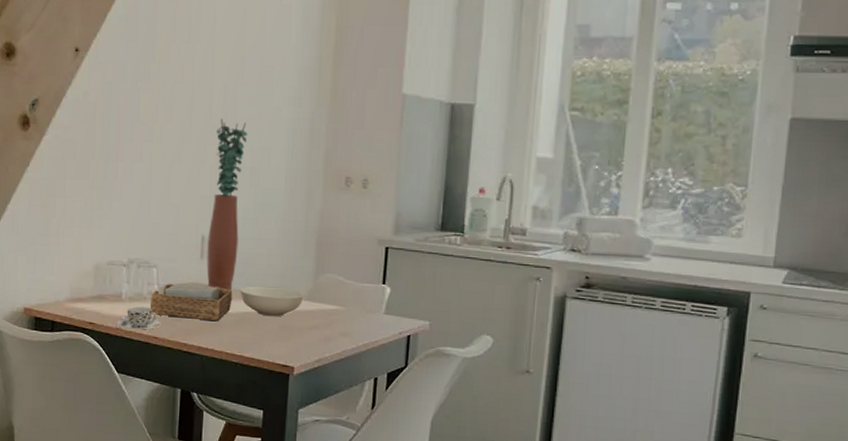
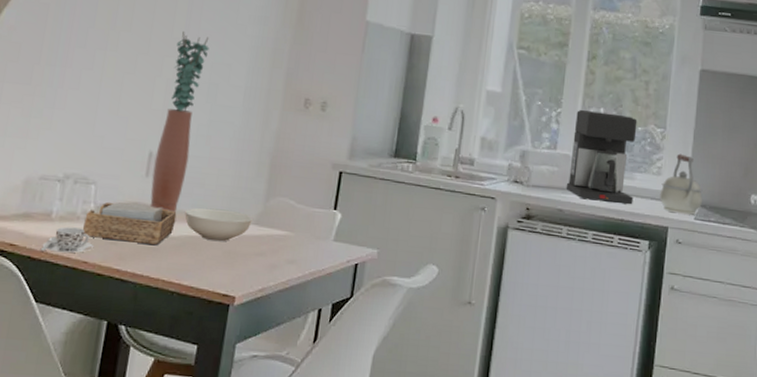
coffee maker: none [629,171,713,270] -> present [566,109,638,205]
kettle: none [739,213,793,279] -> present [659,153,703,215]

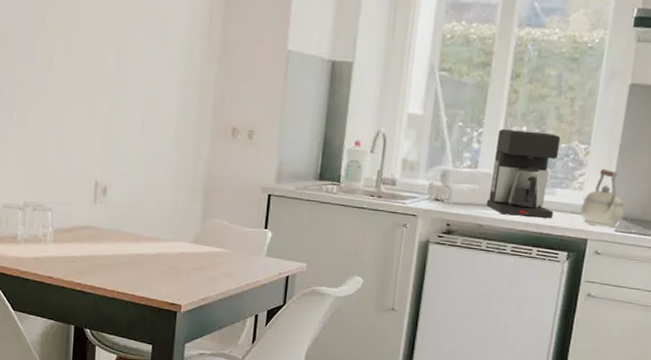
teacup: present [40,226,94,253] -> none [11,248,57,270]
napkin holder: present [82,202,177,246] -> none [44,226,124,263]
vase: present [149,32,209,213] -> none [99,69,140,234]
bowl: present [184,207,254,242] -> none [131,229,193,259]

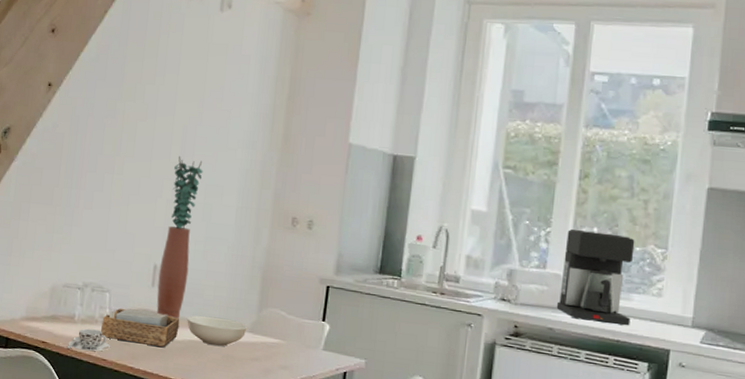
teacup: none [11,248,57,270] -> present [66,328,111,351]
napkin holder: none [44,226,124,263] -> present [100,309,180,348]
vase: none [99,69,140,234] -> present [156,156,203,320]
bowl: none [131,229,193,259] -> present [187,315,249,347]
kettle: present [580,168,625,227] -> none [660,275,710,339]

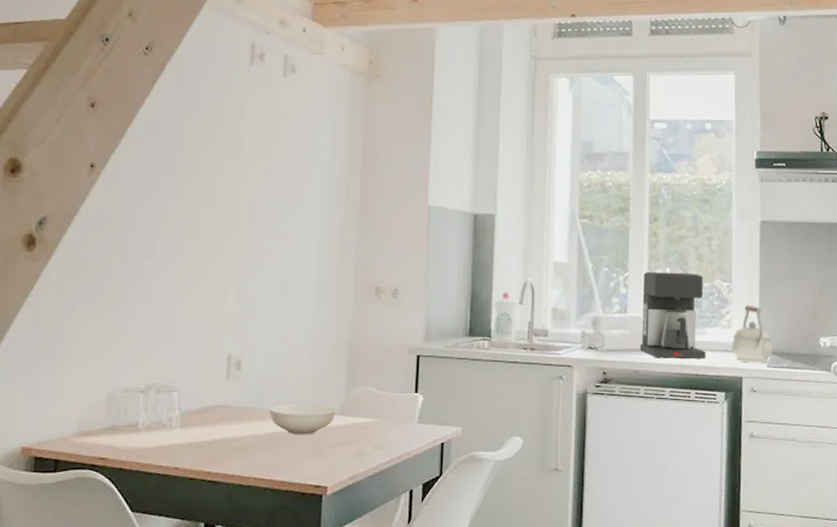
teacup: present [66,328,111,351] -> none [130,435,184,462]
napkin holder: present [100,309,180,348] -> none [169,407,261,445]
vase: present [156,156,203,320] -> none [233,234,276,412]
kettle: none [660,275,710,339] -> present [731,305,773,363]

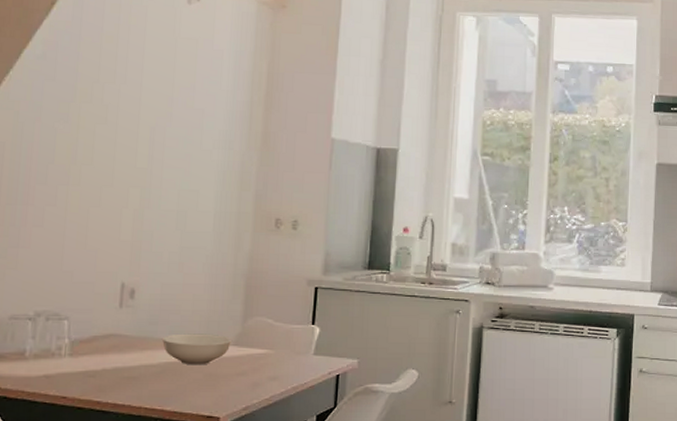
coffee maker: present [639,271,706,360] -> none [536,209,600,297]
kettle: present [731,305,773,363] -> none [624,244,664,301]

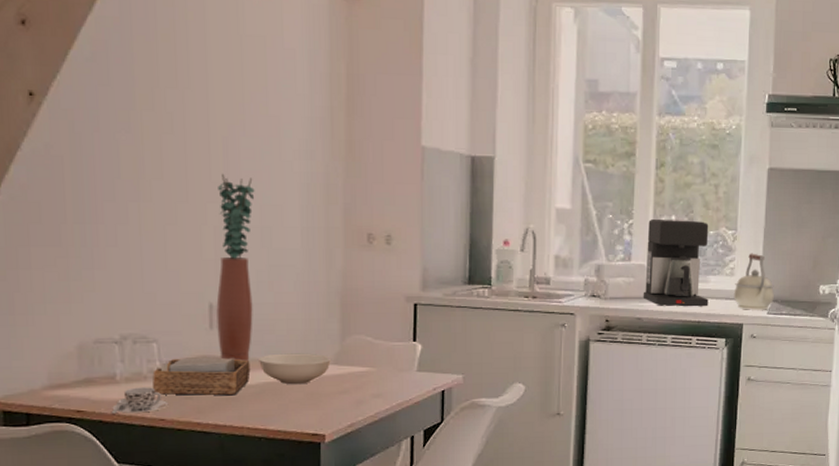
teacup: none [16,364,72,390] -> present [111,387,169,414]
napkin holder: none [58,336,154,375] -> present [152,357,251,396]
vase: none [125,161,175,341] -> present [216,174,255,362]
coffee maker: none [536,209,600,297] -> present [643,218,709,307]
kettle: none [624,244,664,301] -> present [733,253,774,310]

